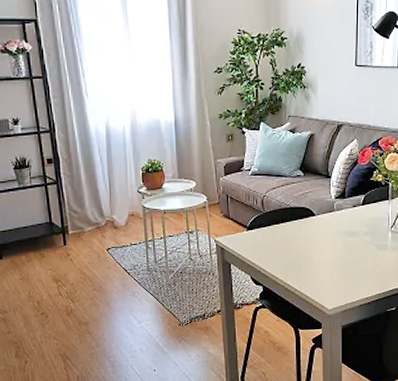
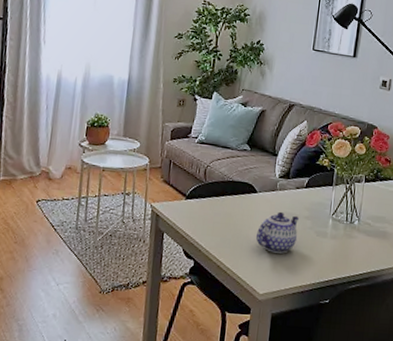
teapot: none [318,231,359,270] -> present [255,211,299,254]

